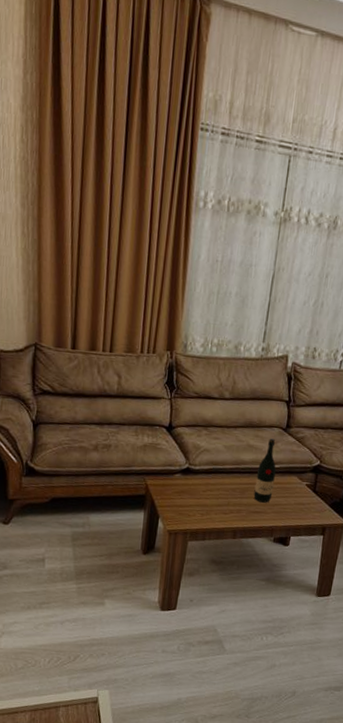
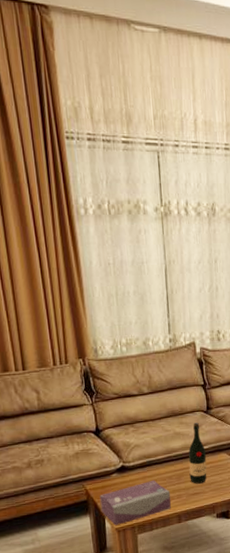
tissue box: none [156,488,231,527] -> present [99,479,171,526]

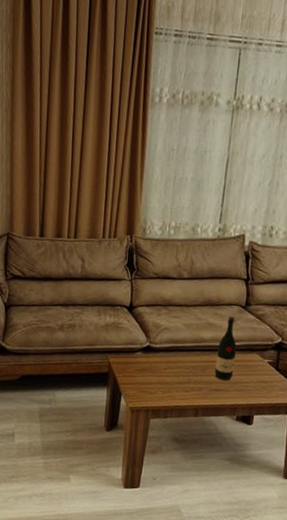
tissue box: present [99,479,171,526] -> none [119,366,192,405]

